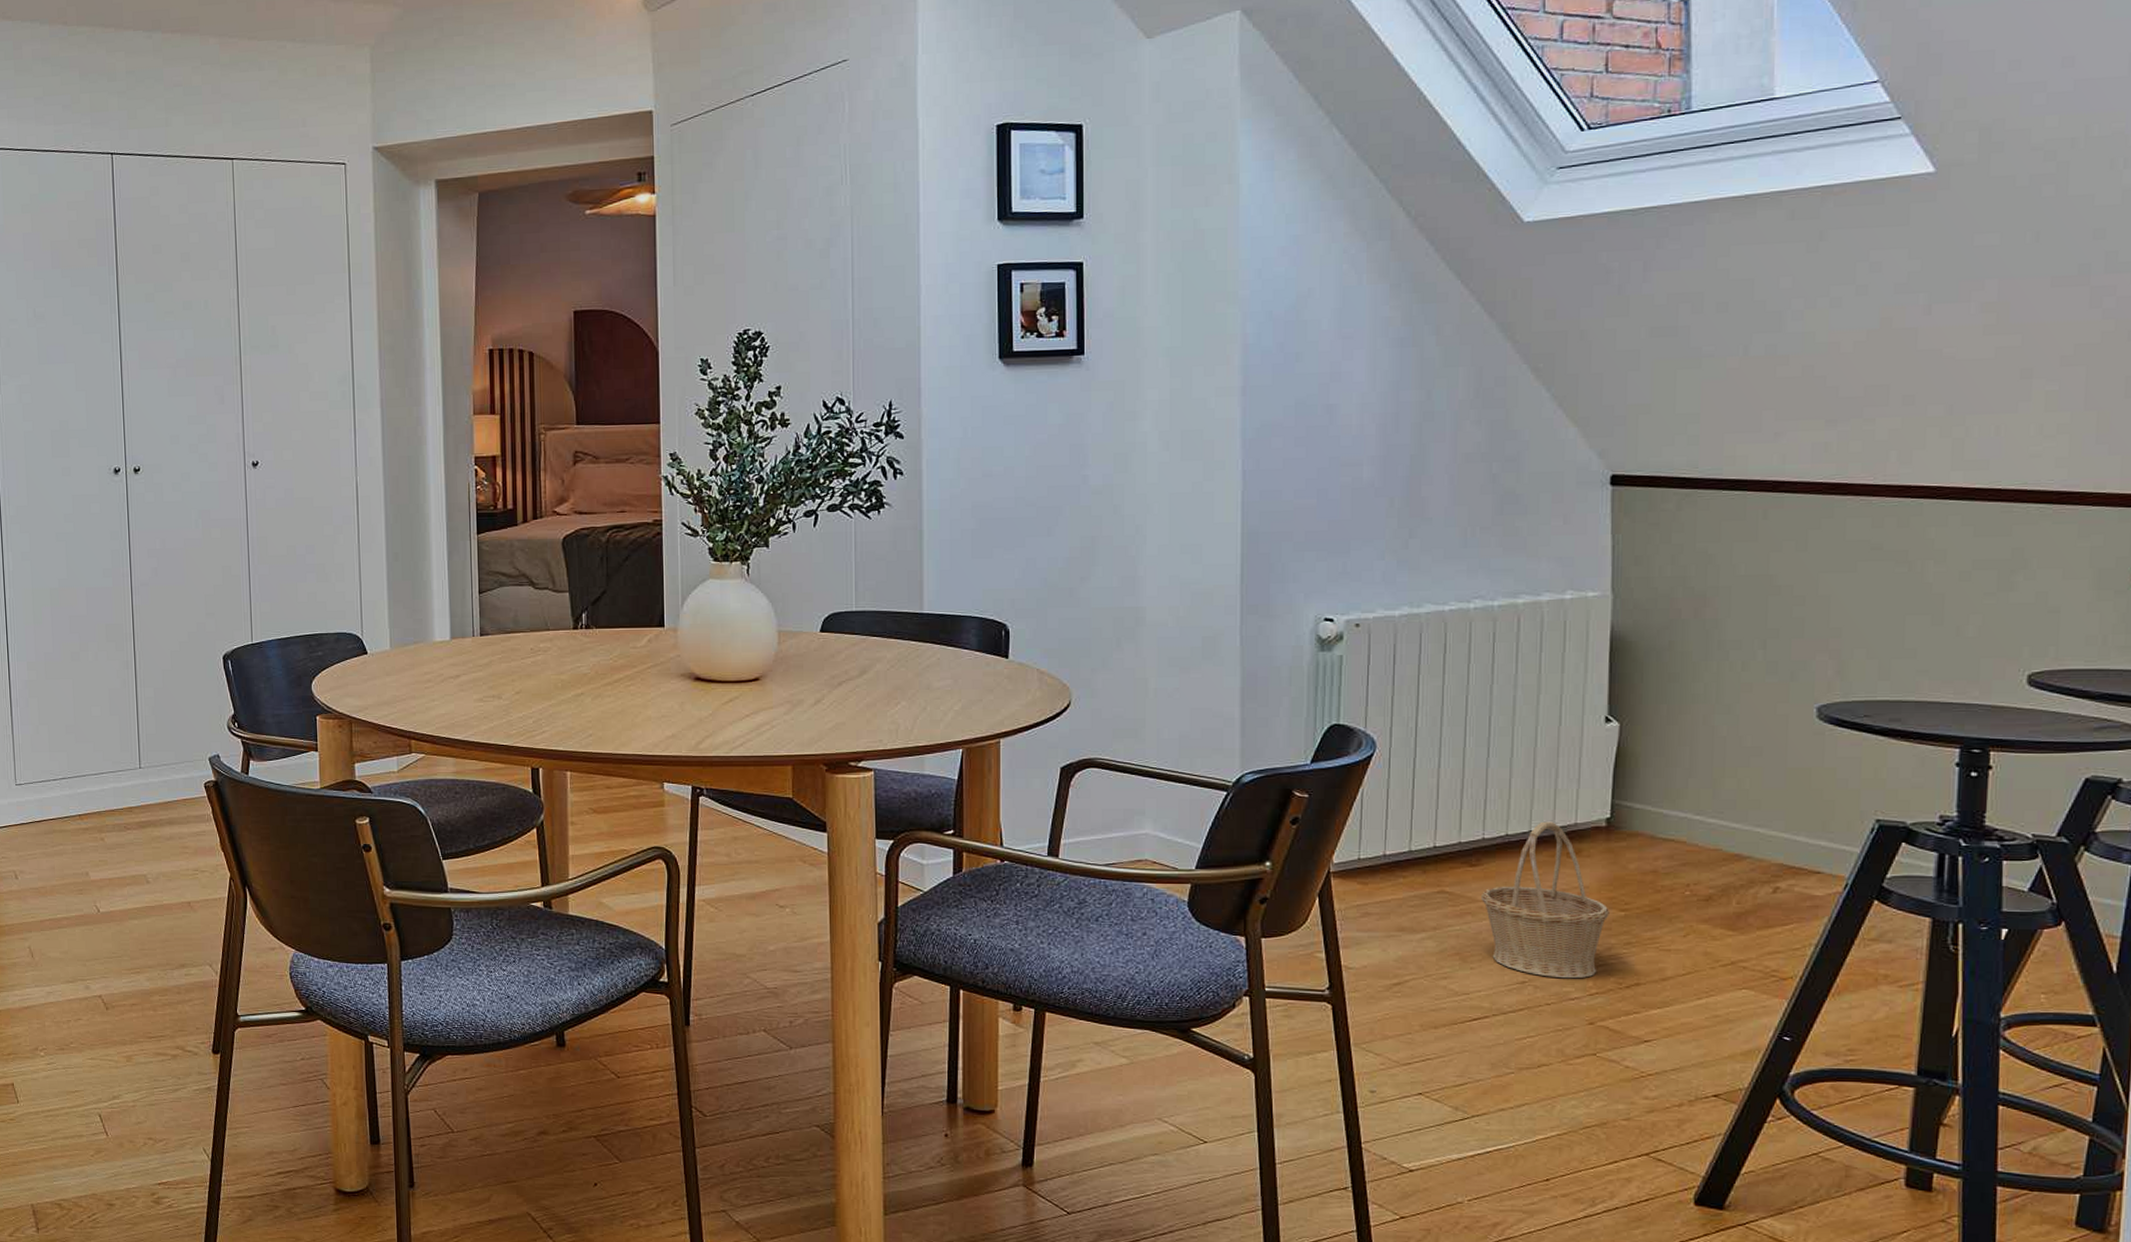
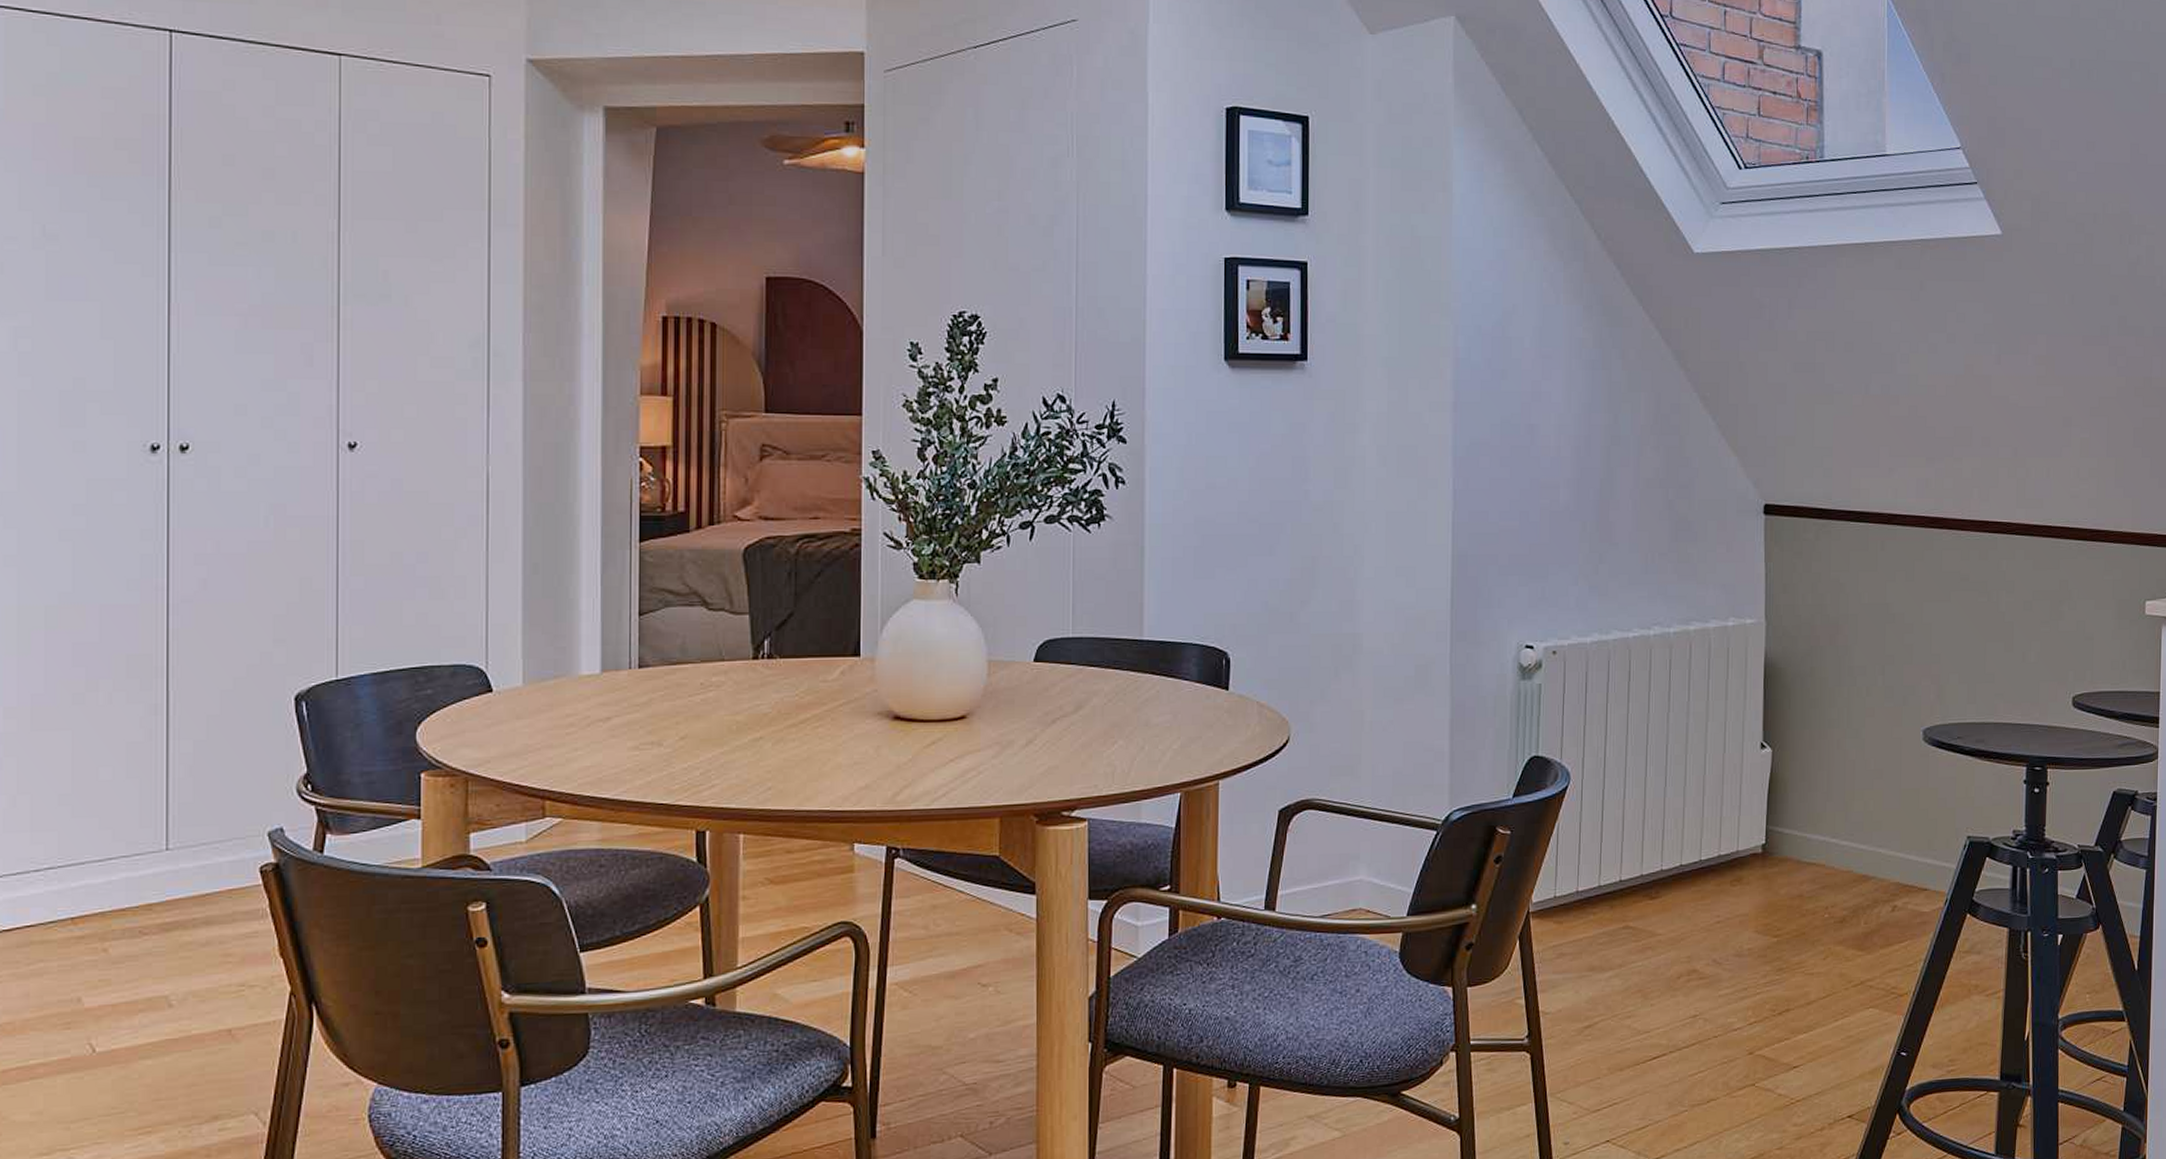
basket: present [1480,821,1609,979] -> none [1659,850,1765,1010]

